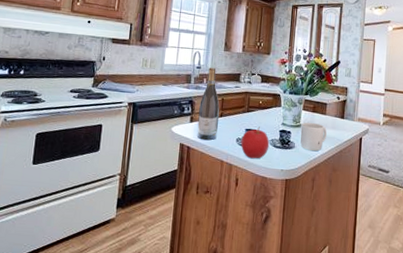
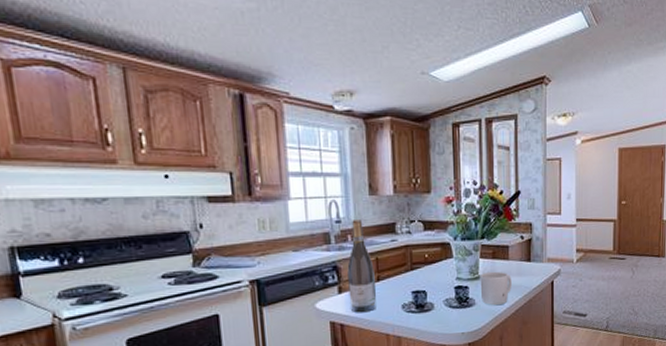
fruit: present [240,127,270,159] -> none [408,286,444,326]

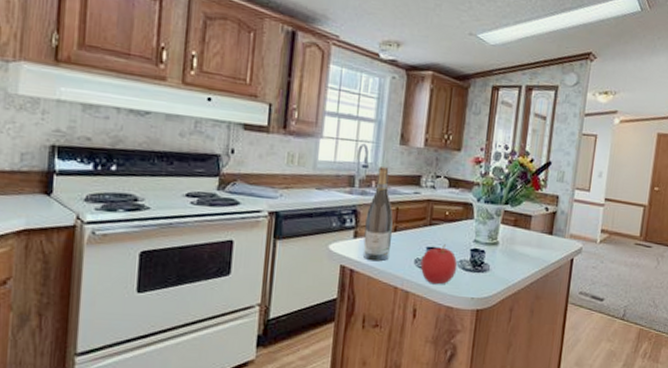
fruit: none [408,286,444,326] -> present [420,244,458,285]
mug: present [480,271,512,306] -> none [496,238,531,276]

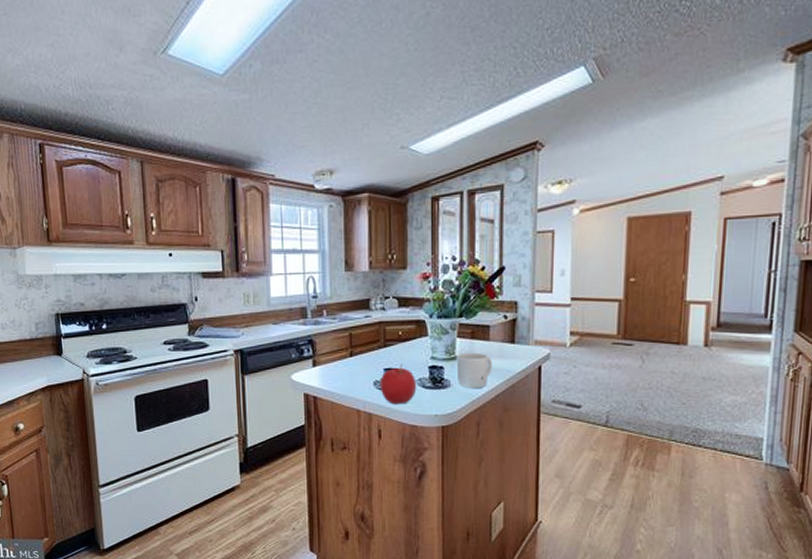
wine bottle: present [363,166,393,262] -> none [322,295,348,387]
mug: none [496,238,531,276] -> present [456,352,492,389]

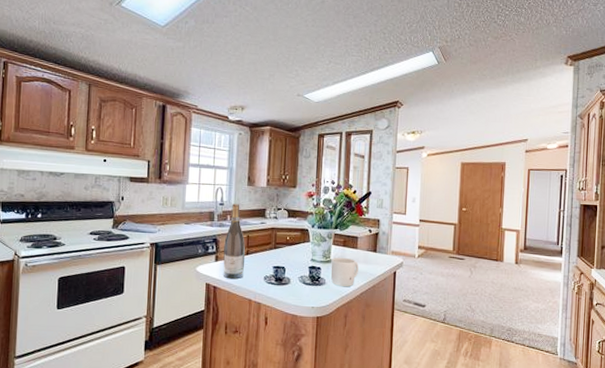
wine bottle: none [322,295,348,387] -> present [223,204,245,279]
fruit: present [380,364,417,405] -> none [269,263,299,297]

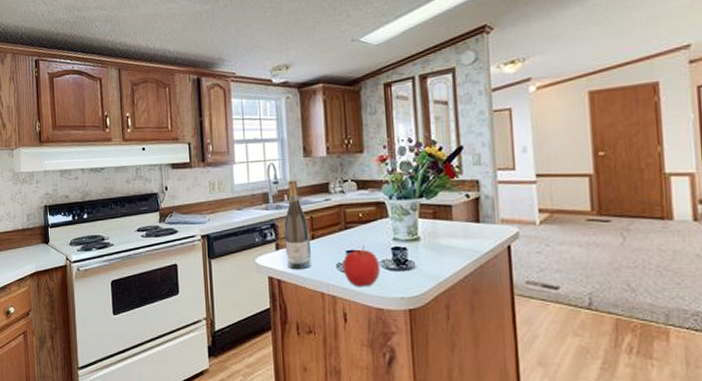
fruit: none [269,263,299,297] -> present [342,246,381,287]
mug: present [330,257,359,287] -> none [419,232,458,270]

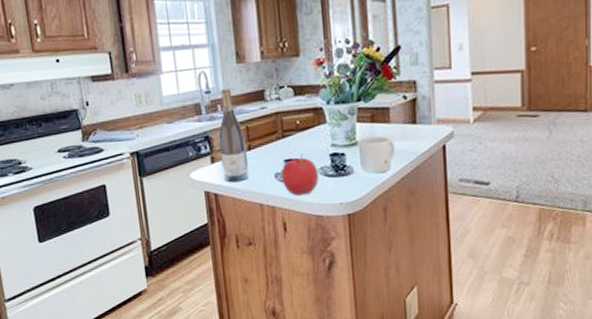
mug: none [419,232,458,270] -> present [357,136,395,174]

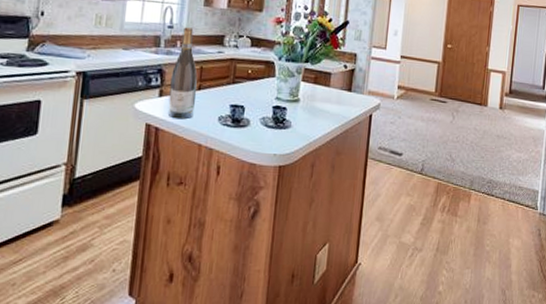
fruit: present [280,154,320,196] -> none [224,102,260,142]
mug: present [357,136,395,174] -> none [297,95,331,132]

